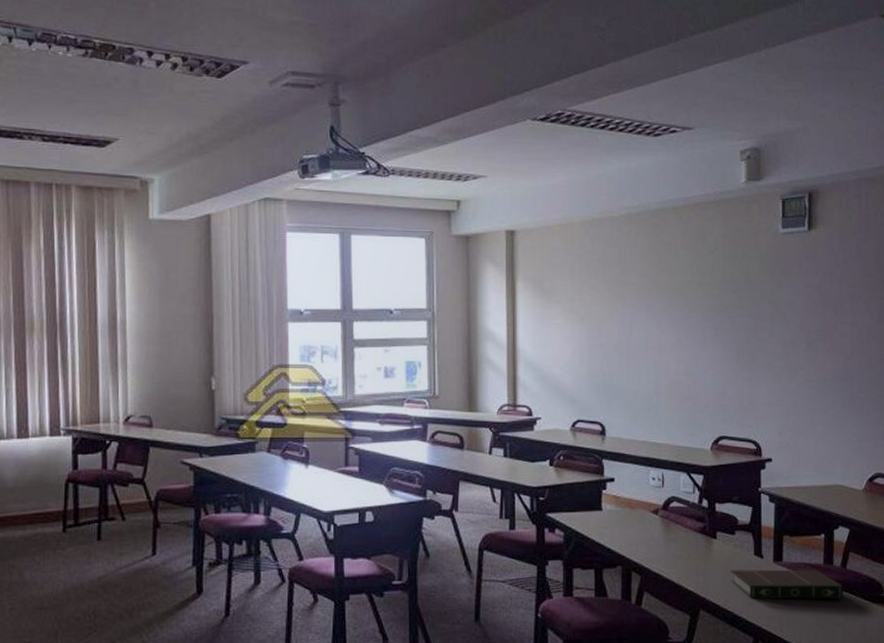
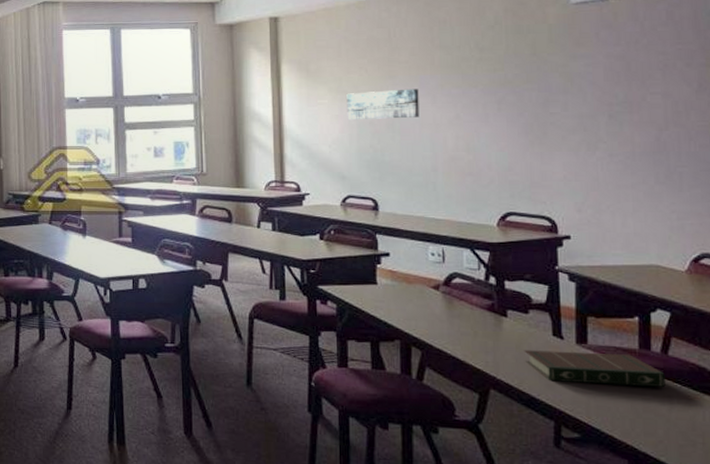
wall art: none [579,311,645,342] -> present [346,88,419,121]

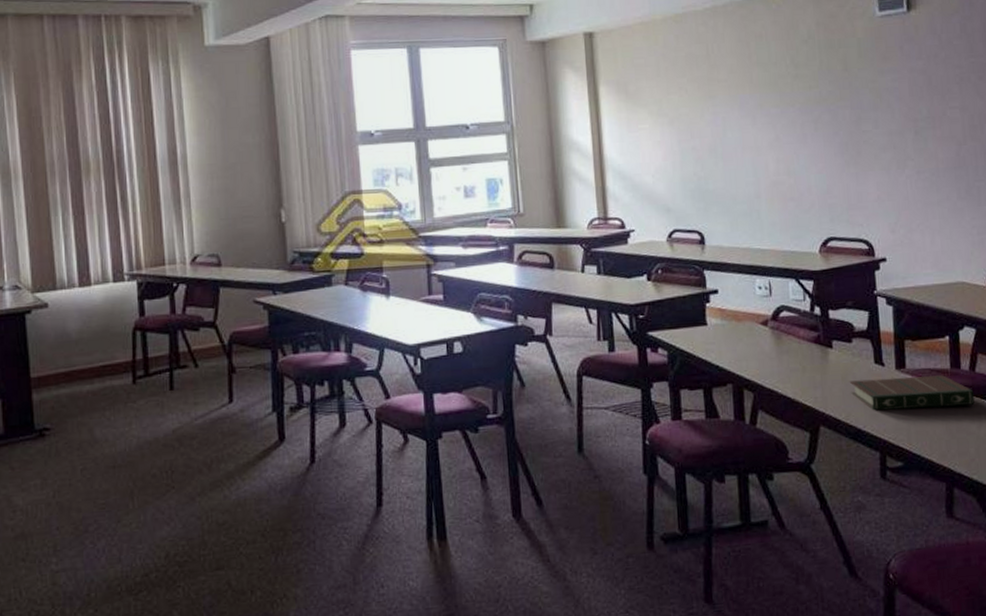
wall art: present [346,88,419,121] -> none [667,109,741,147]

